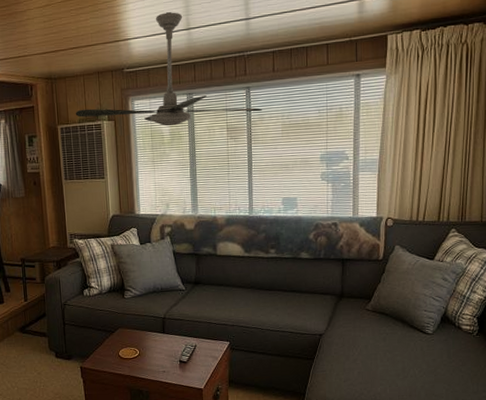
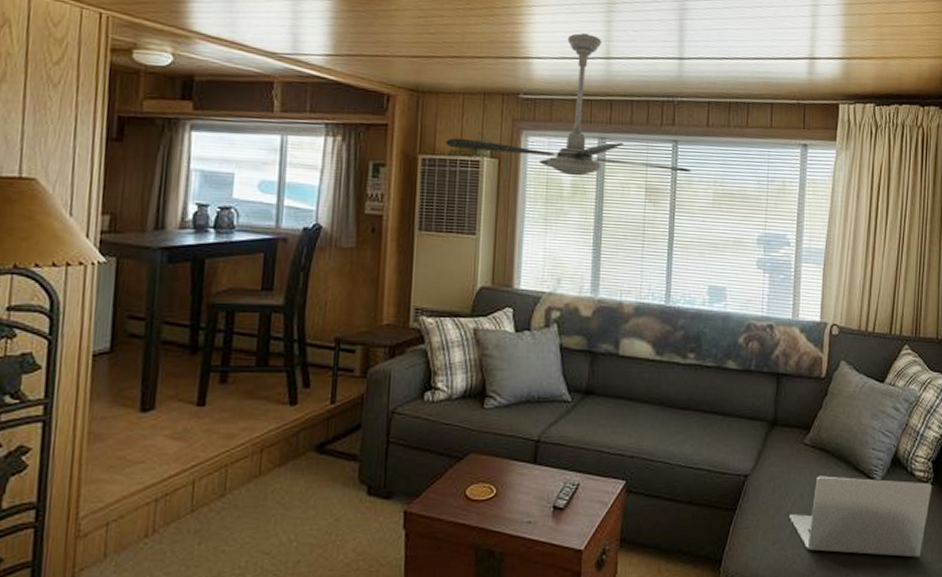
laptop: none [357,332,478,389] -> present [789,476,932,558]

